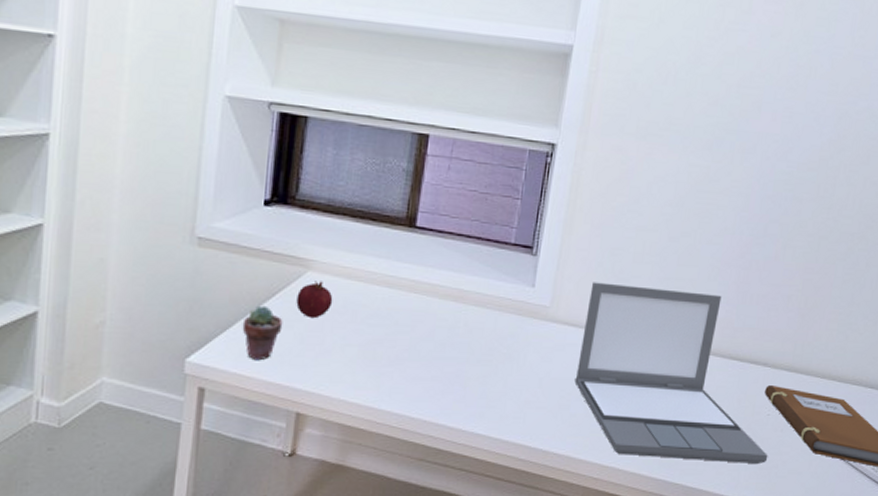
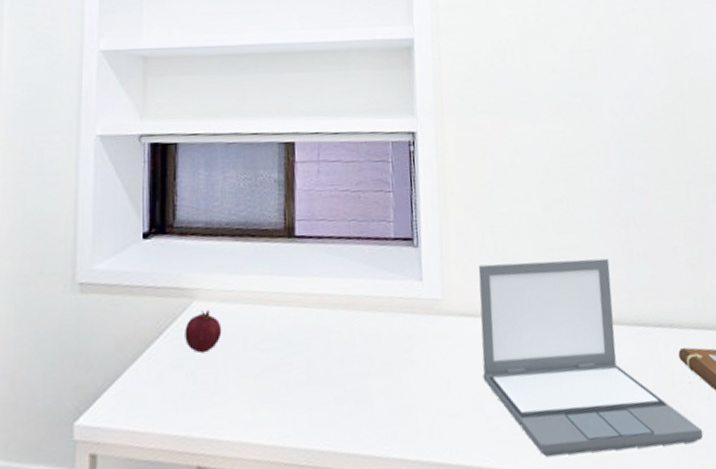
potted succulent: present [242,305,283,361] -> none [131,347,173,412]

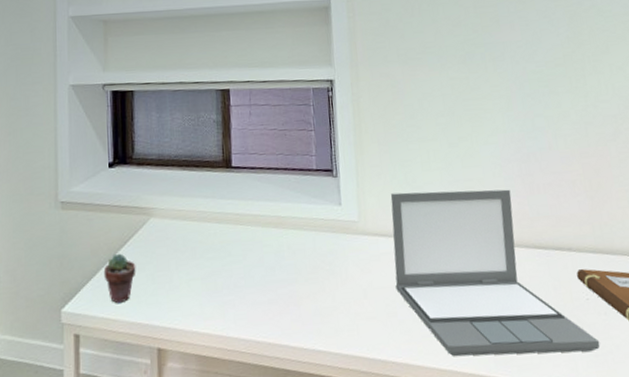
potted succulent: none [131,347,173,412] -> present [103,253,136,304]
fruit: present [185,310,222,354] -> none [144,225,174,260]

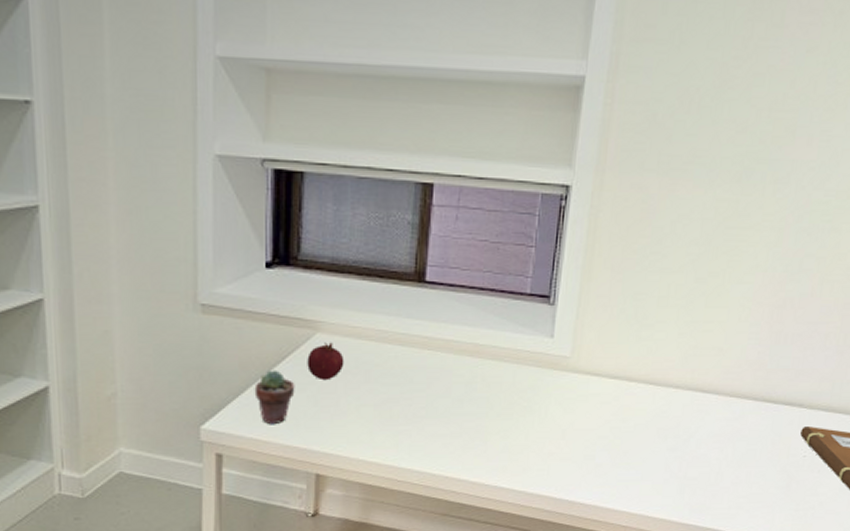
fruit: none [144,225,174,260] -> present [307,342,344,381]
laptop: present [390,189,601,357] -> none [599,329,804,506]

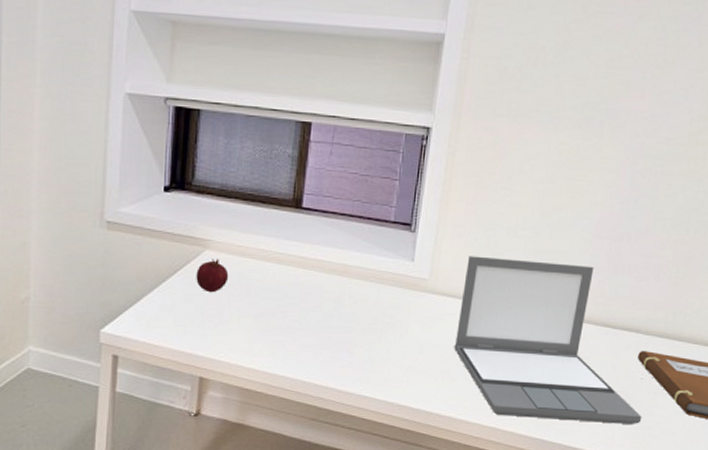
potted succulent: present [254,370,295,425] -> none [149,281,185,331]
laptop: none [599,329,804,506] -> present [454,256,642,424]

